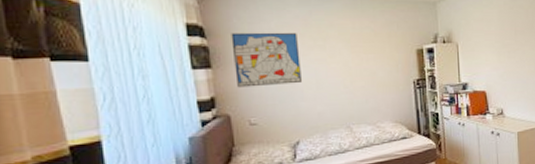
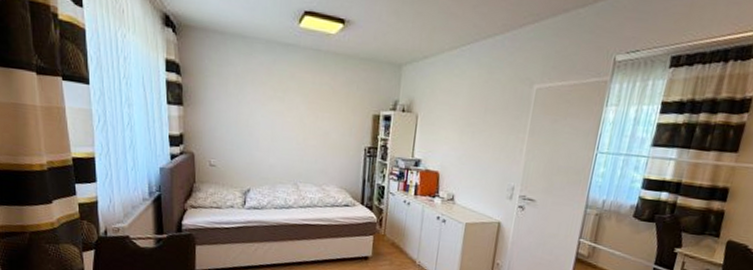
wall art: present [231,32,301,88] -> none [201,73,260,133]

